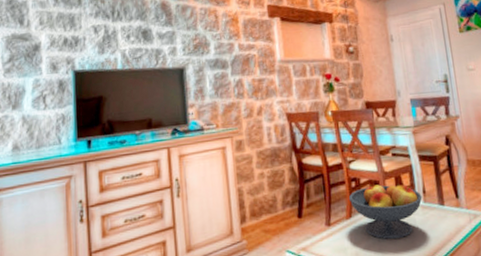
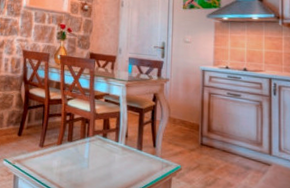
fruit bowl: present [348,184,423,240] -> none [62,120,124,170]

